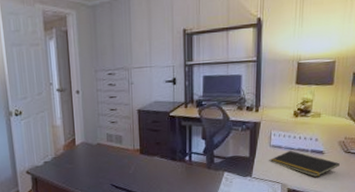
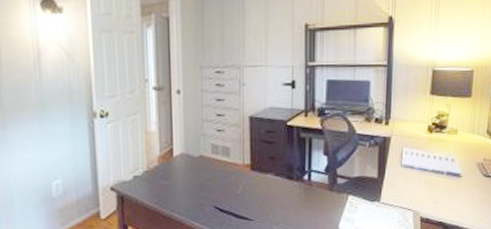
notepad: present [269,150,340,178] -> none [400,171,478,205]

